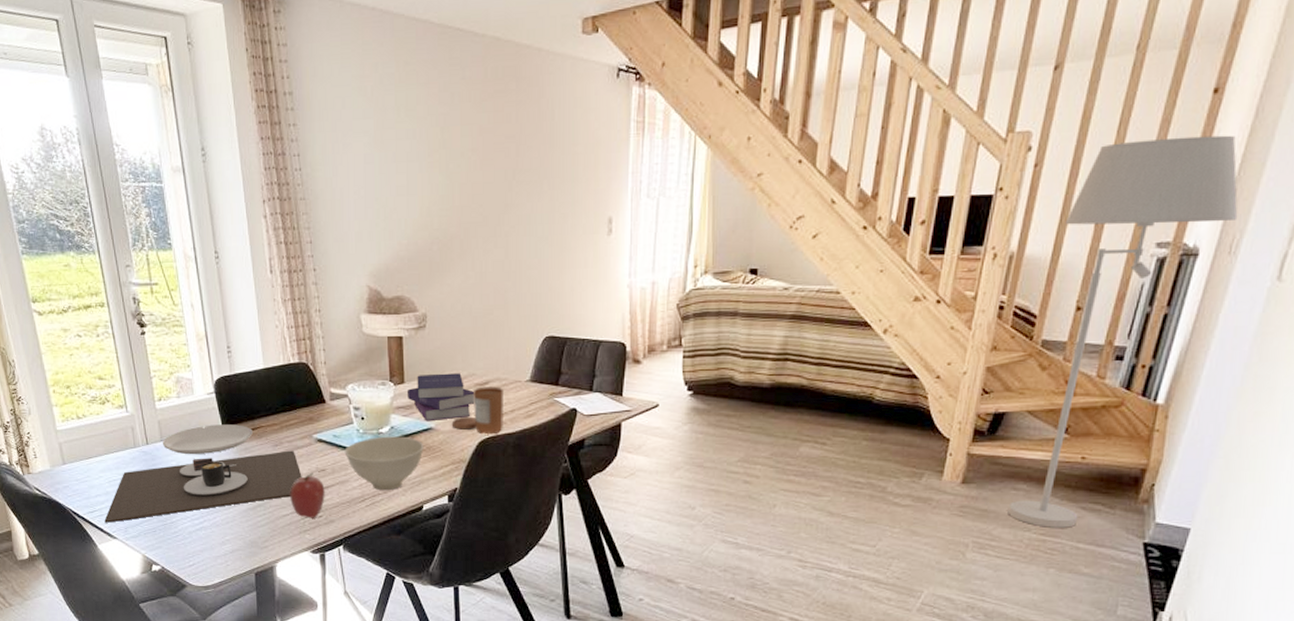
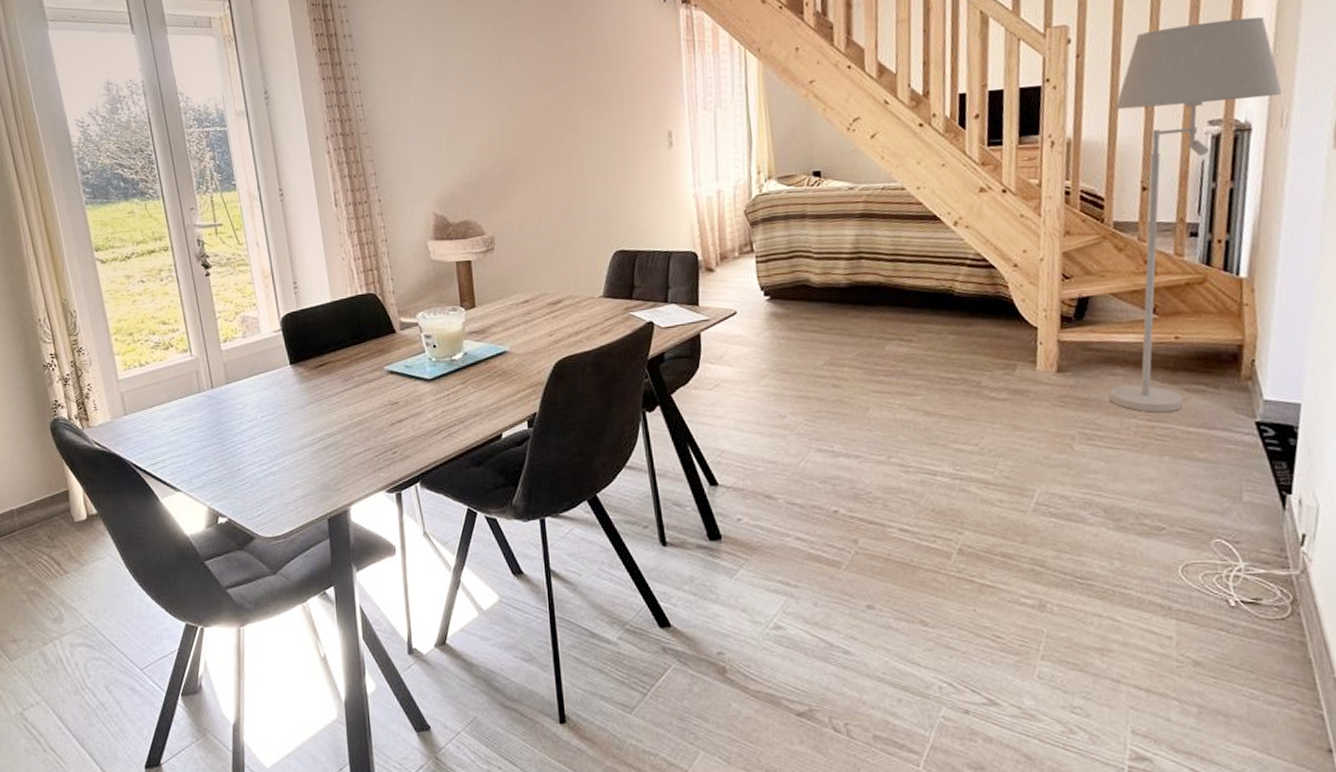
place setting: present [104,450,302,523] -> none [167,384,374,475]
plate: present [162,425,253,455] -> none [228,361,322,396]
fruit: present [290,472,325,518] -> none [362,406,399,455]
bowl: present [344,436,424,491] -> none [417,362,499,421]
book: present [406,373,475,422] -> none [478,294,549,345]
candle: present [451,386,503,434] -> none [526,304,580,354]

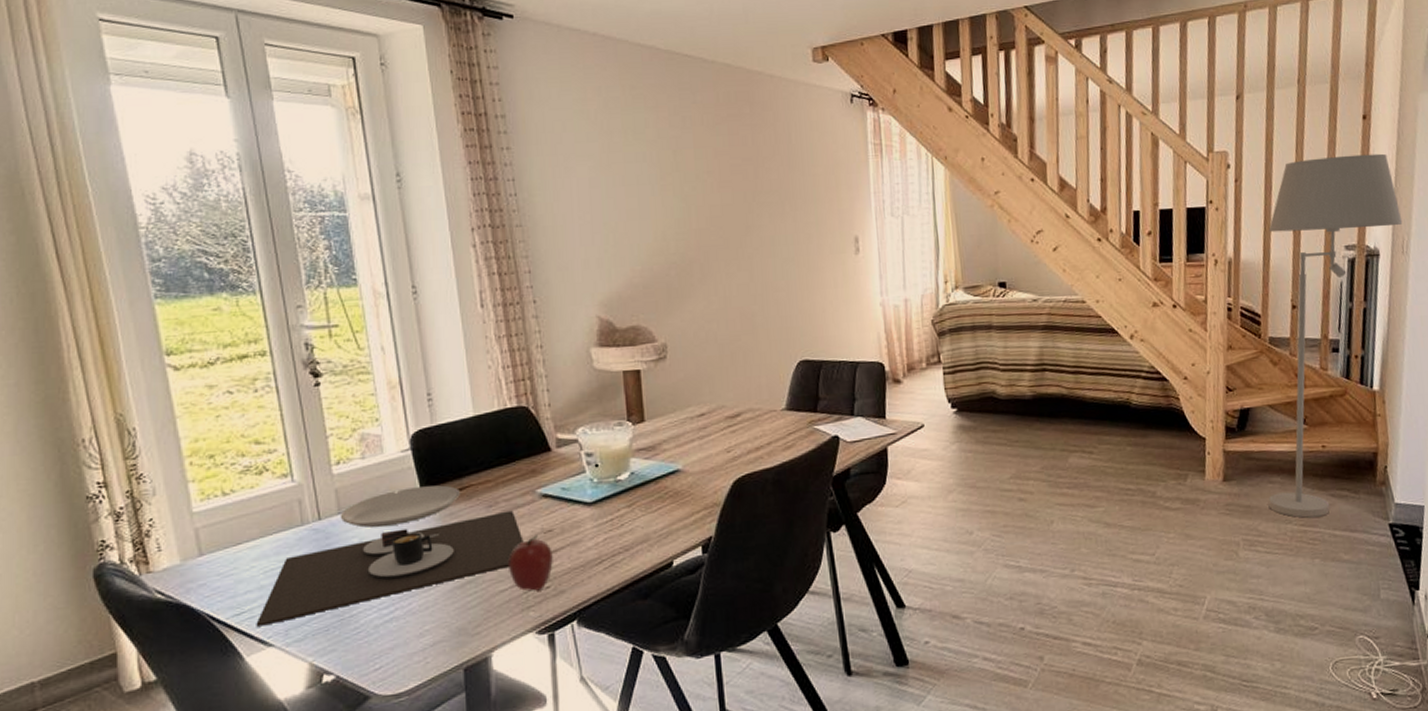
place setting: none [167,384,374,475] -> present [256,510,524,627]
plate: none [228,361,322,396] -> present [340,485,460,528]
fruit: none [362,406,399,455] -> present [508,534,553,591]

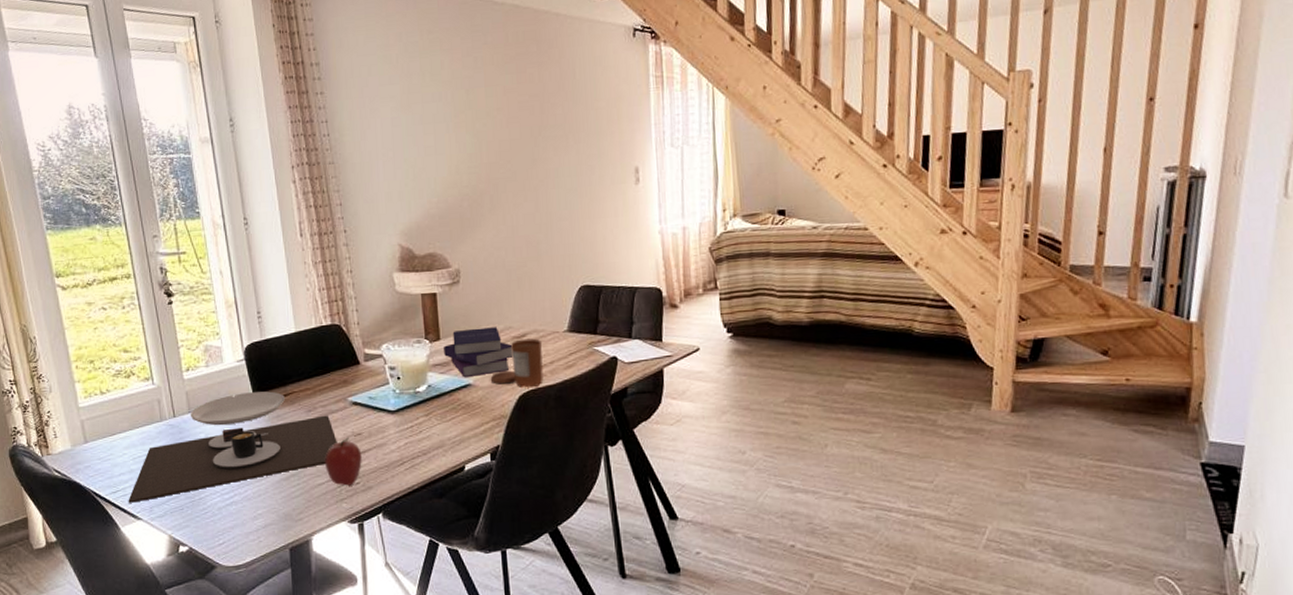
book: none [647,406,727,463] -> present [443,327,513,378]
candle: none [701,418,760,472] -> present [490,338,543,387]
floor lamp: present [1268,153,1403,518] -> none [1061,65,1237,453]

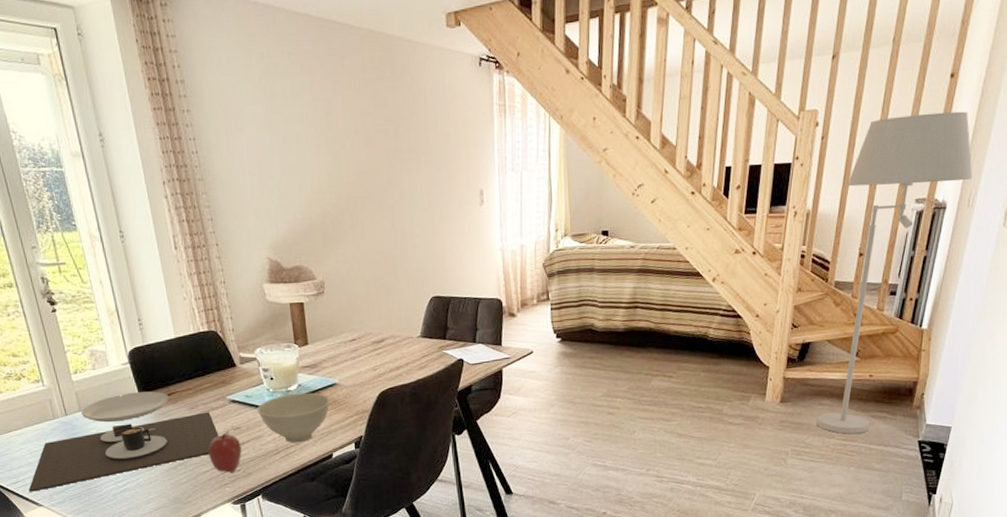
bowl: none [381,394,463,453] -> present [257,392,330,443]
book: present [443,327,513,378] -> none [310,333,373,378]
candle: present [490,338,543,387] -> none [353,343,400,386]
floor lamp: none [1061,65,1237,453] -> present [817,111,973,434]

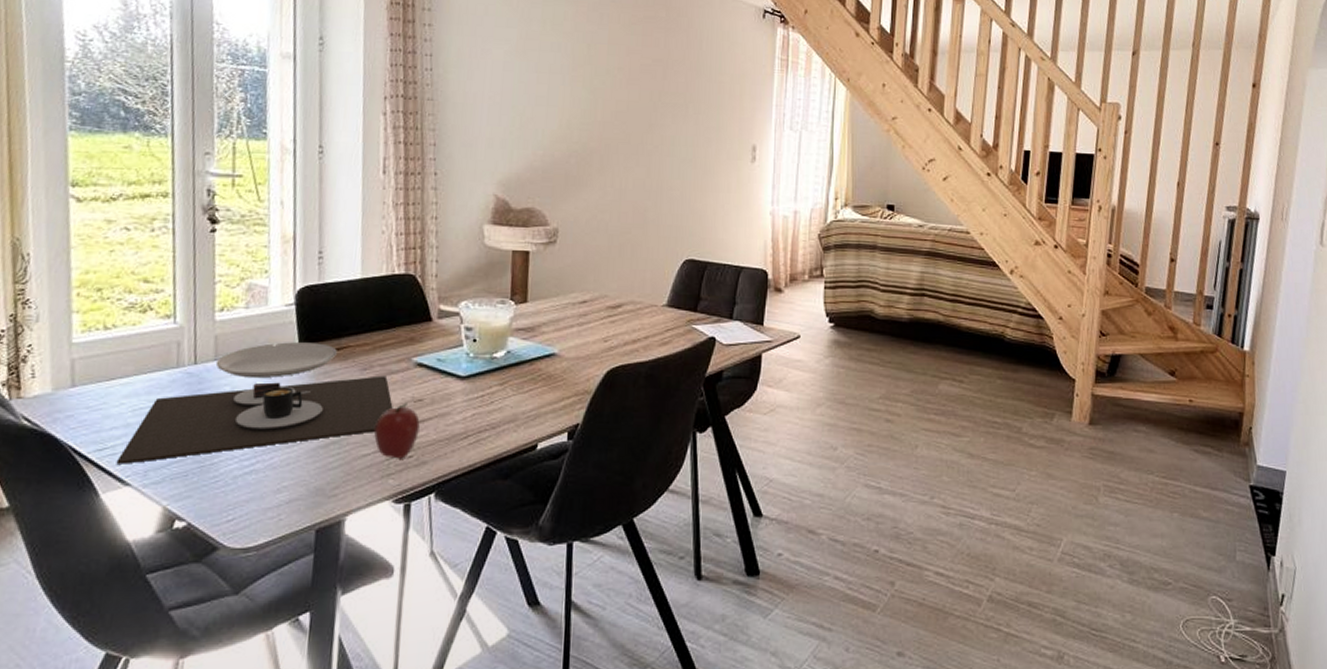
bowl: present [257,392,330,443] -> none [448,362,544,426]
floor lamp: present [817,111,973,434] -> none [1132,119,1284,471]

